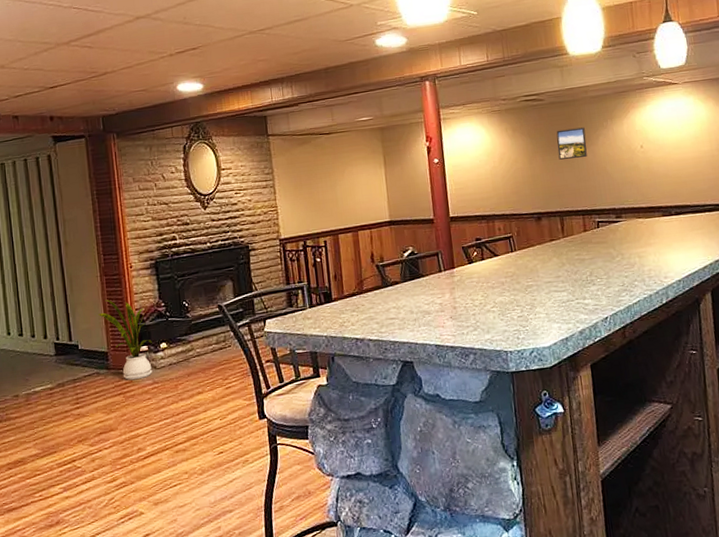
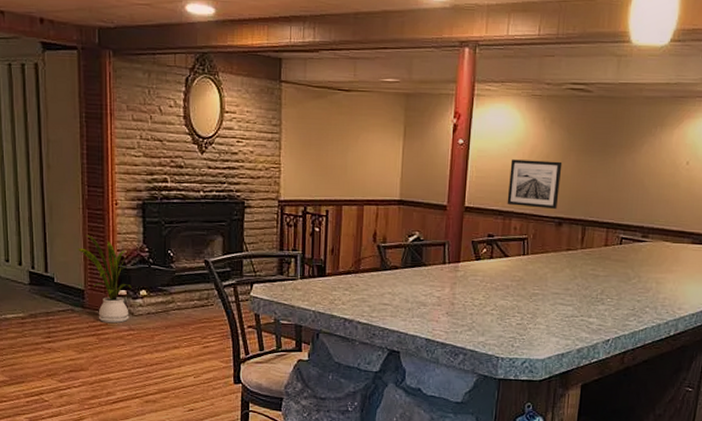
wall art: none [484,163,534,210] -> present [507,159,563,209]
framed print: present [556,127,587,160] -> none [594,129,630,165]

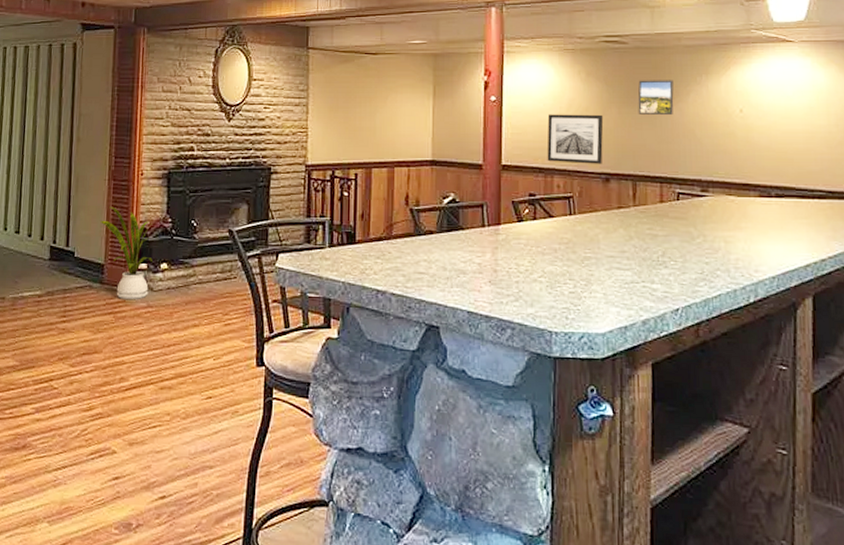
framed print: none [594,129,630,165] -> present [638,80,674,116]

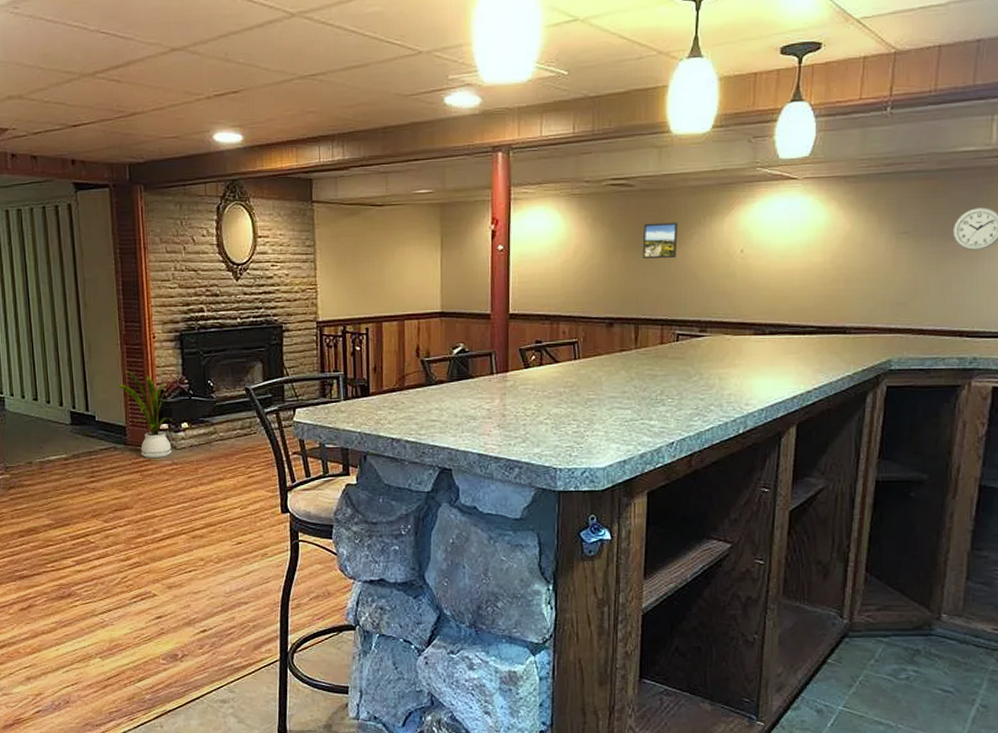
wall art: present [547,114,604,164] -> none [553,260,609,310]

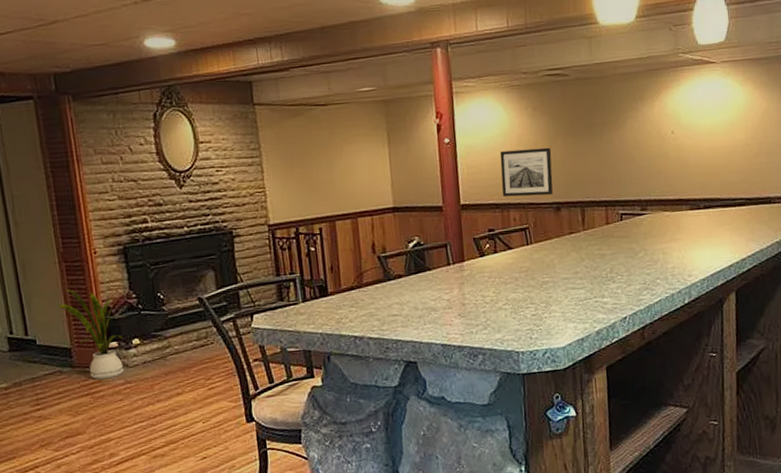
wall art: none [553,260,609,310] -> present [499,147,553,198]
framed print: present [642,222,678,259] -> none [581,108,614,144]

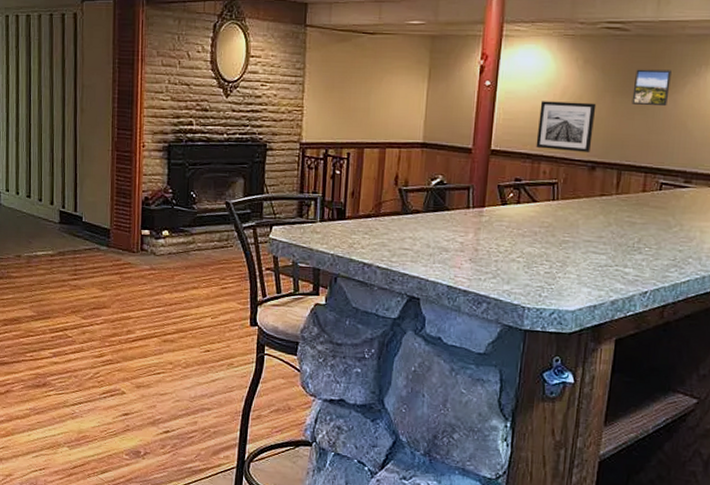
house plant: present [58,289,124,379] -> none [105,175,155,262]
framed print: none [581,108,614,144] -> present [632,69,672,107]

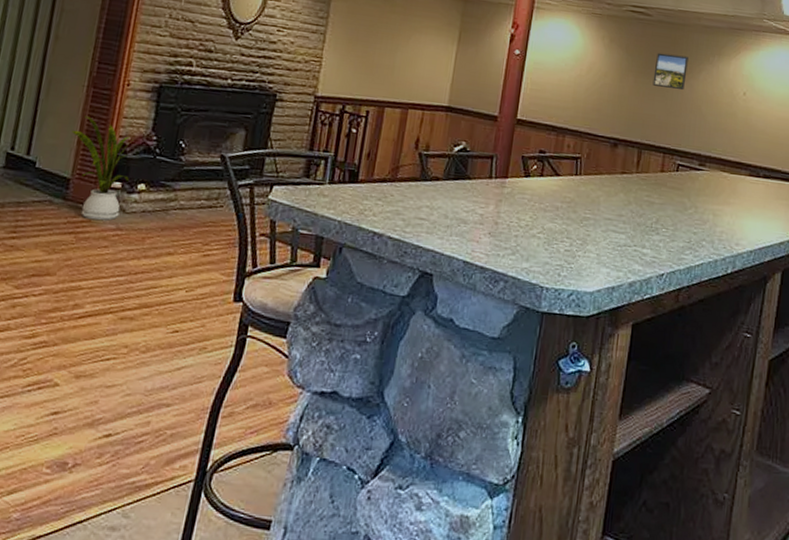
house plant: none [105,175,155,262] -> present [71,115,133,221]
wall art: present [536,101,597,152] -> none [561,75,620,129]

